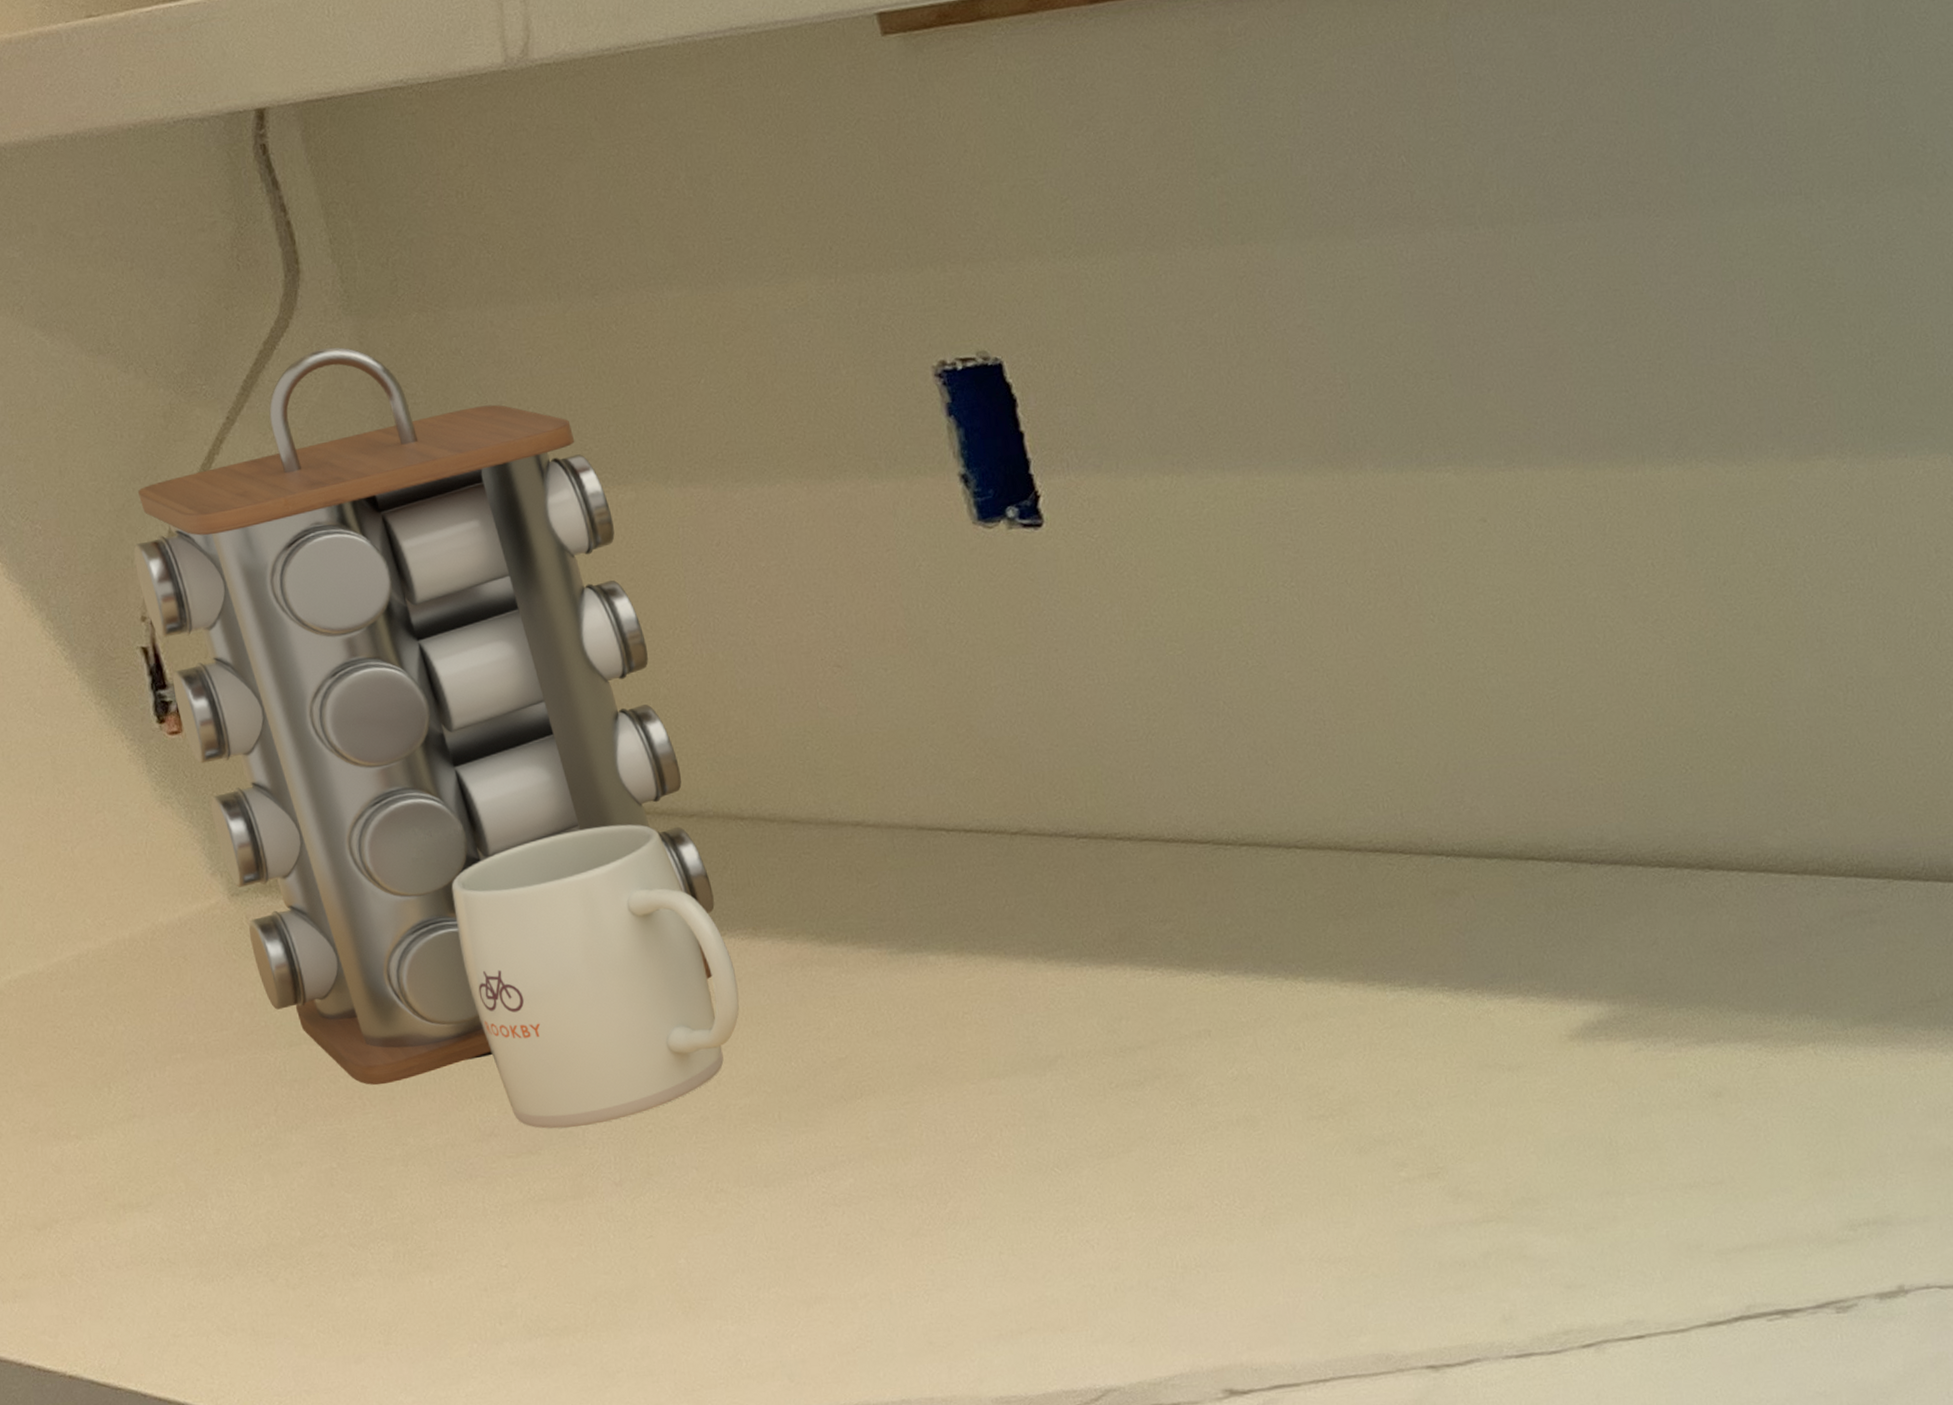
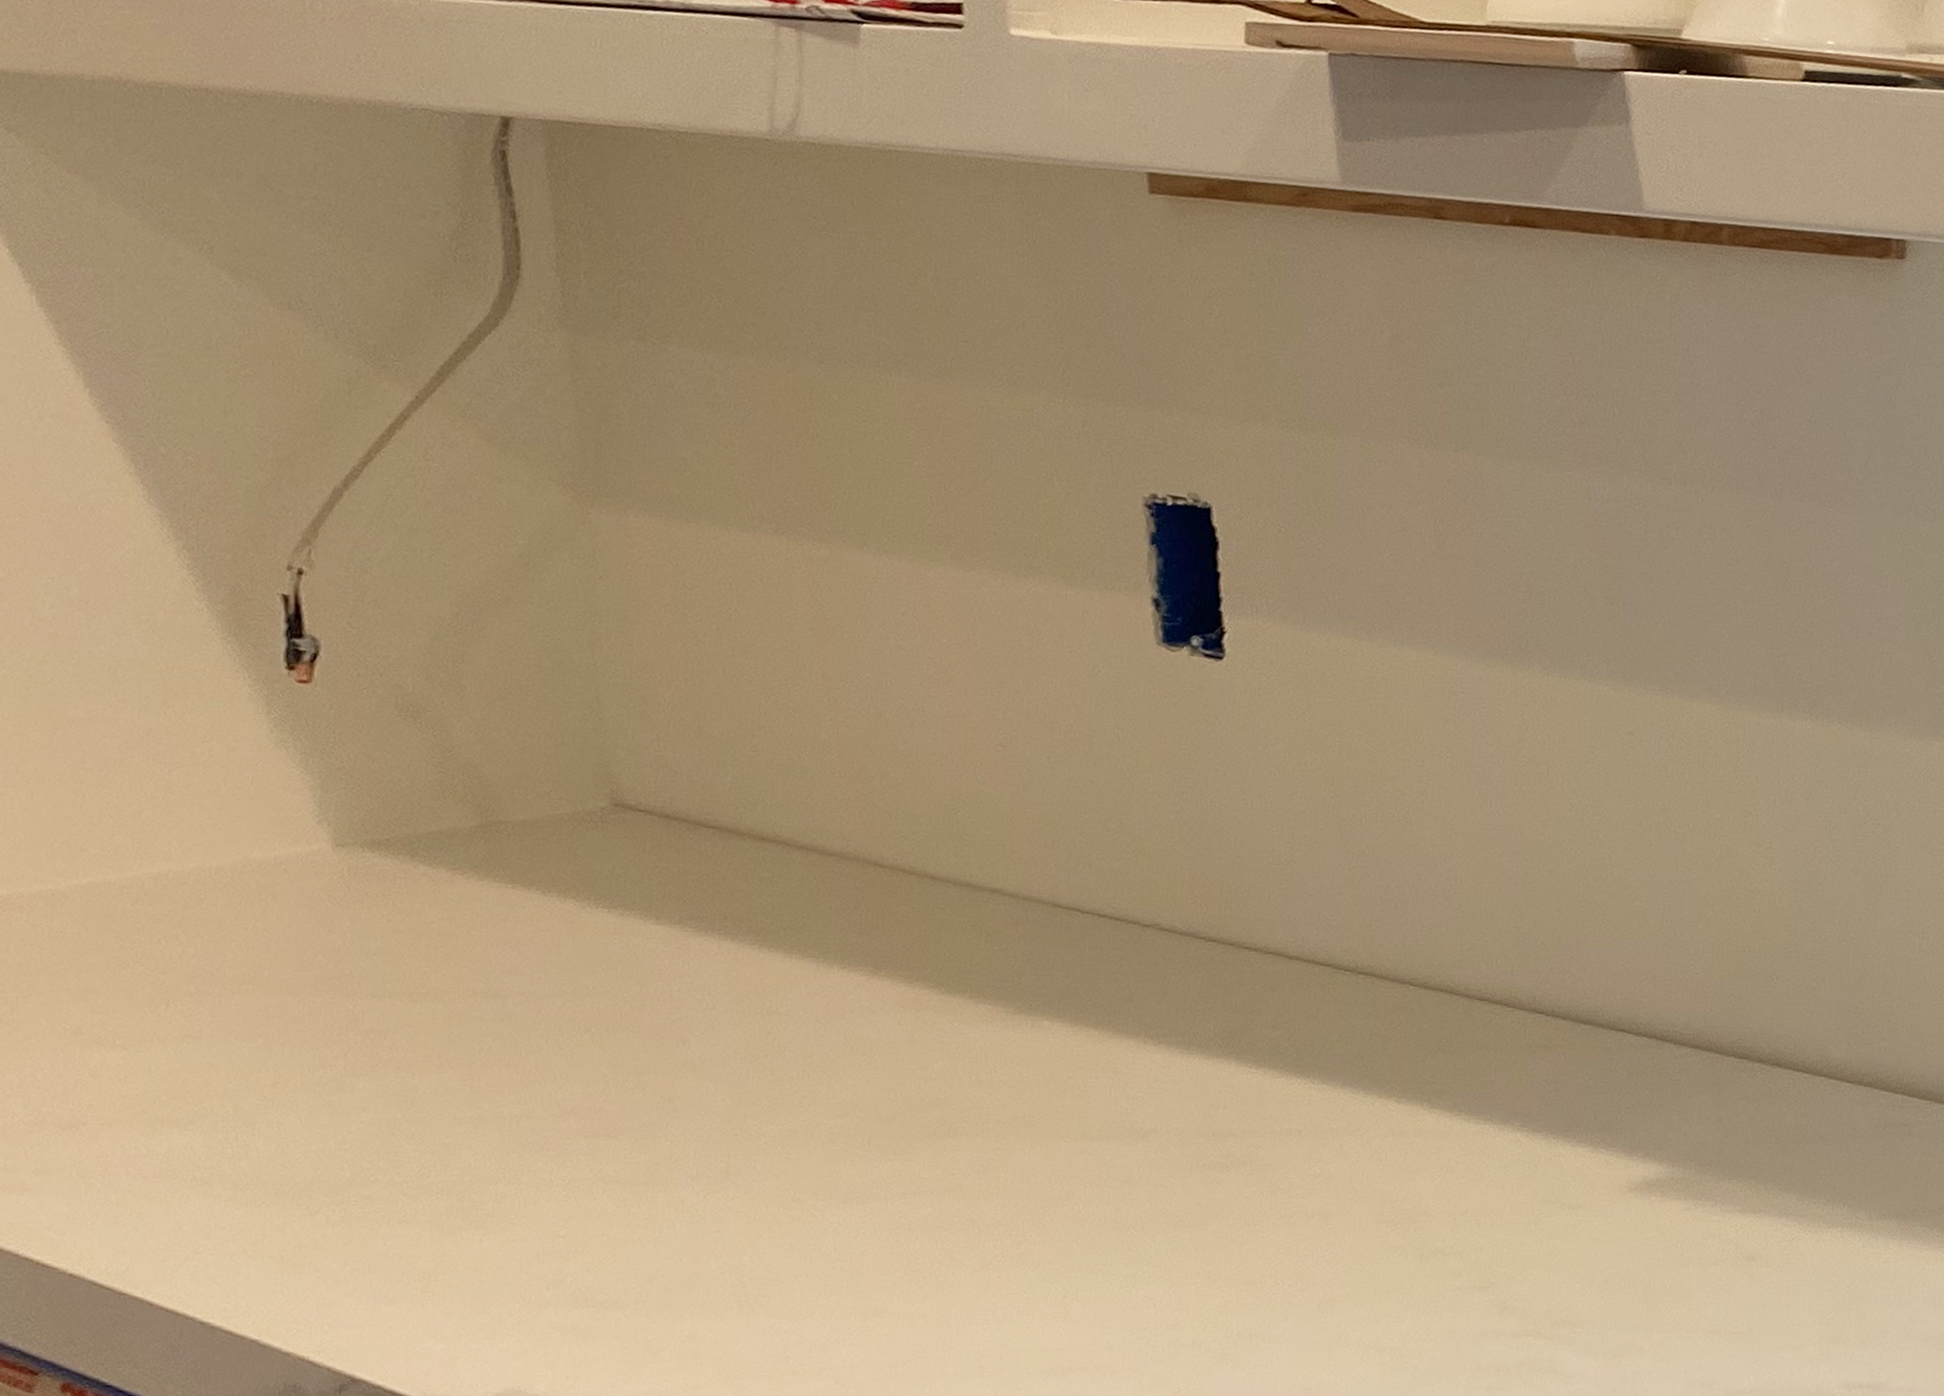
spice rack: present [133,347,715,1086] -> none [290,353,840,1049]
mug: present [451,824,739,1129] -> none [570,847,849,1120]

